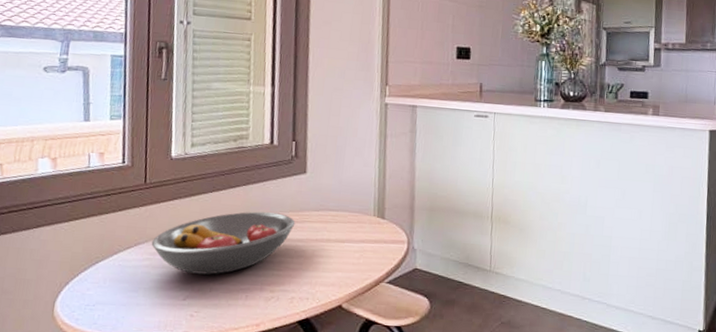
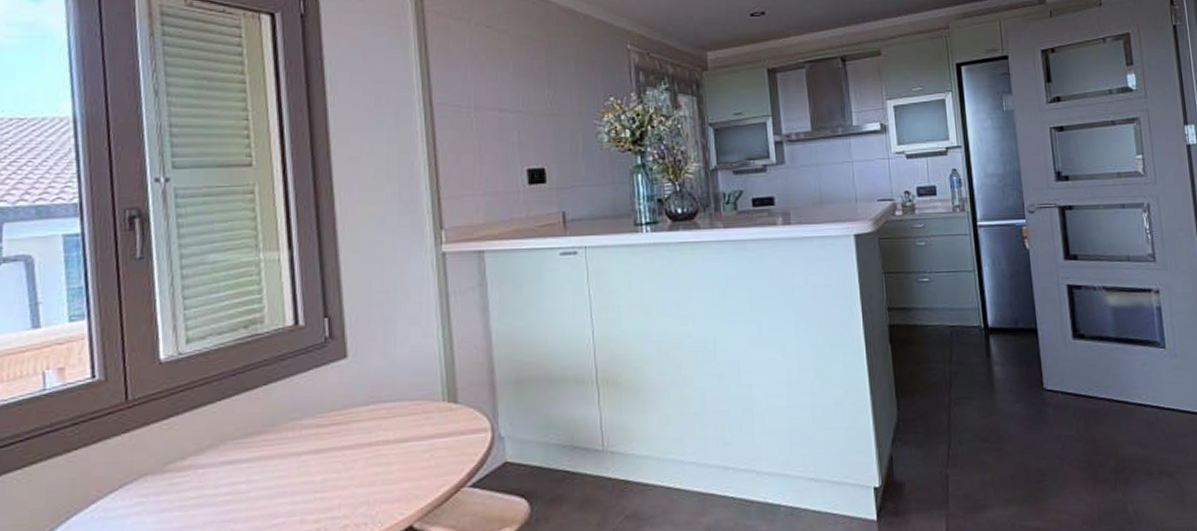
fruit bowl: present [151,211,296,275] -> none [142,415,339,514]

